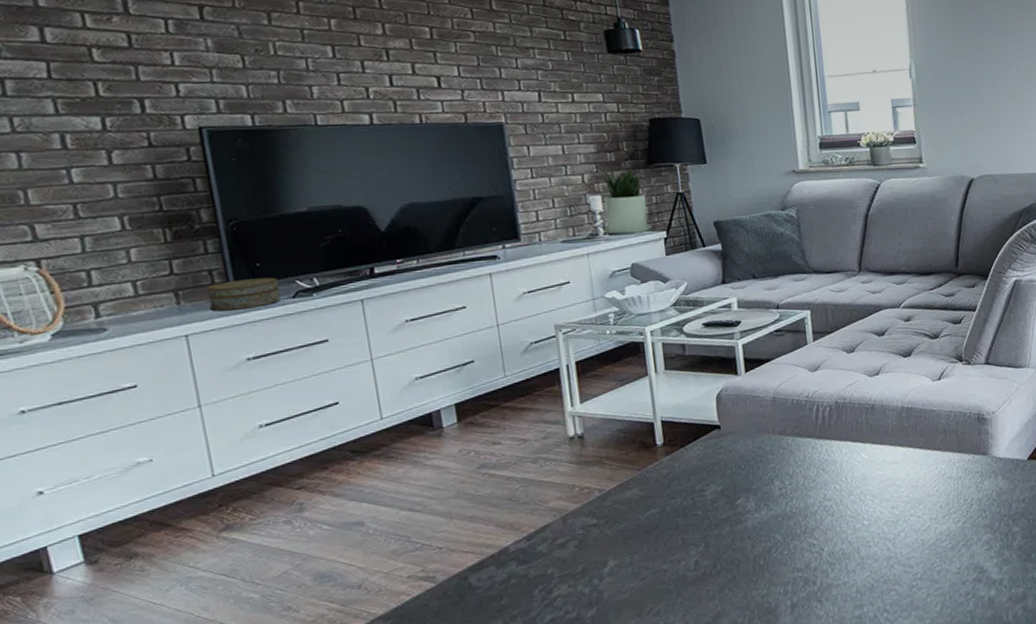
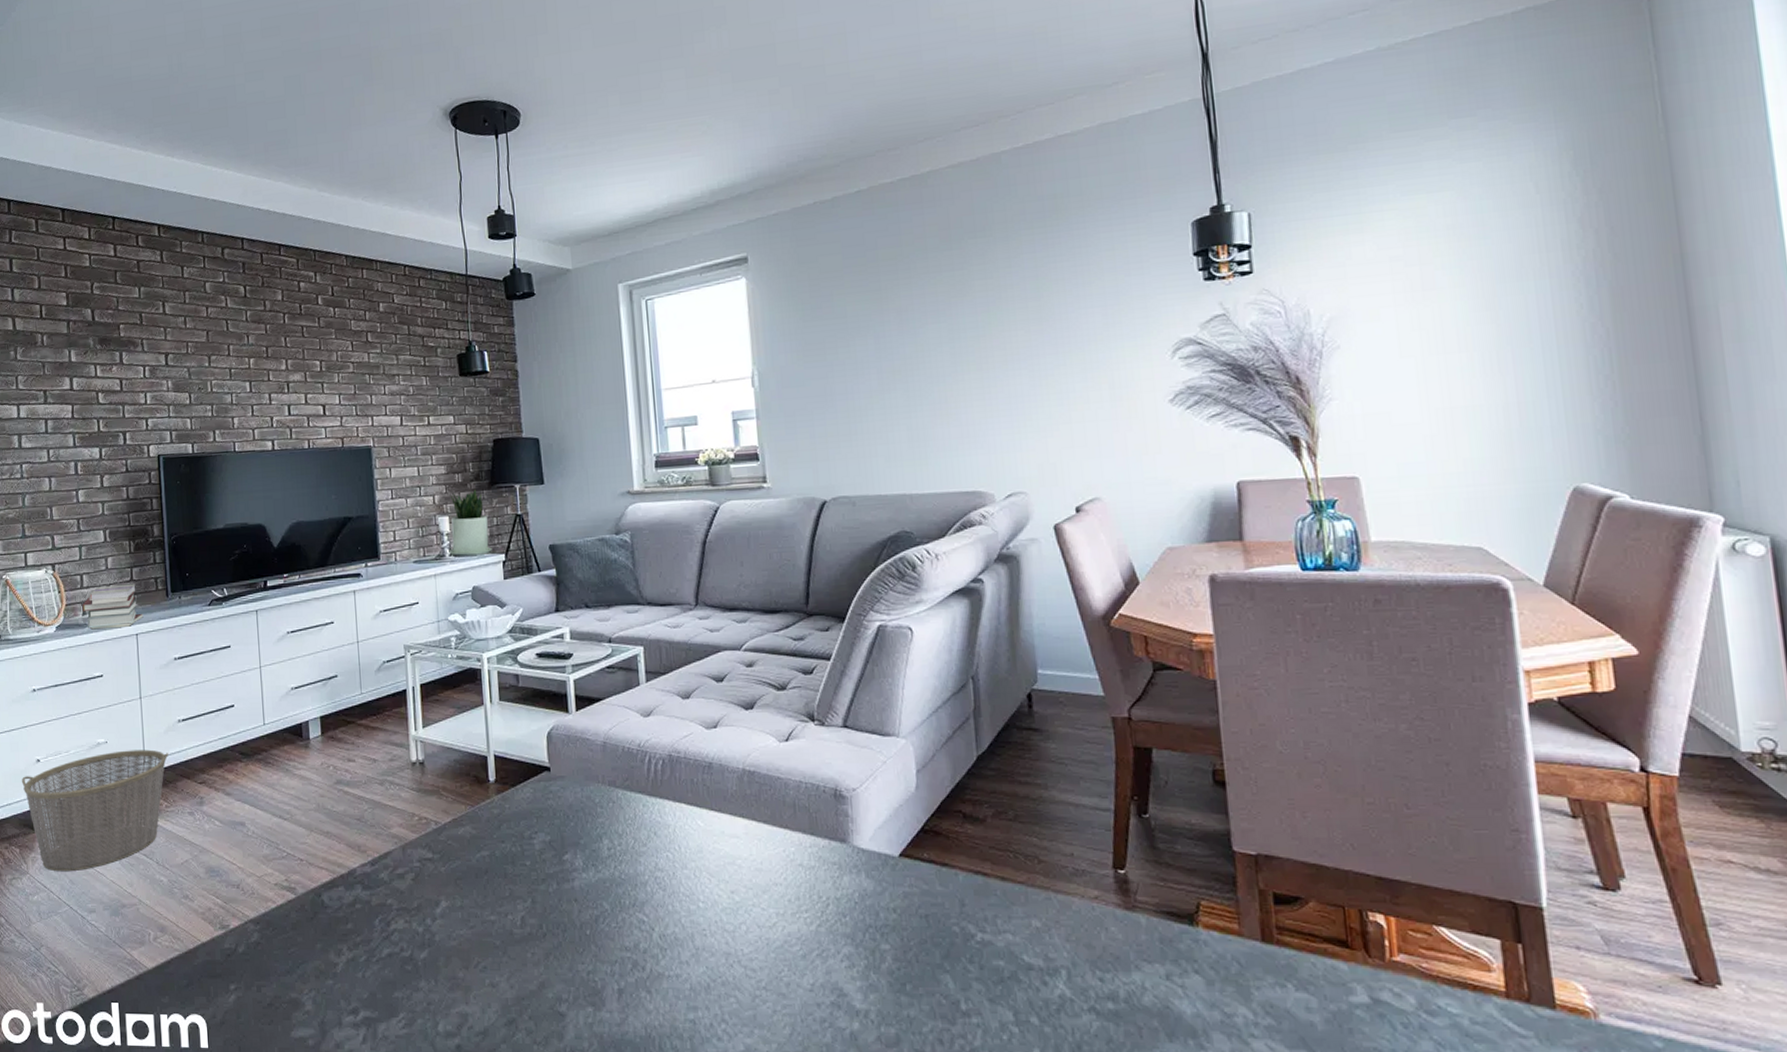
basket: none [15,461,249,614] -> present [22,749,169,872]
books: none [93,278,195,335] -> present [82,583,144,630]
decorative box: present [206,277,281,312] -> none [152,586,201,615]

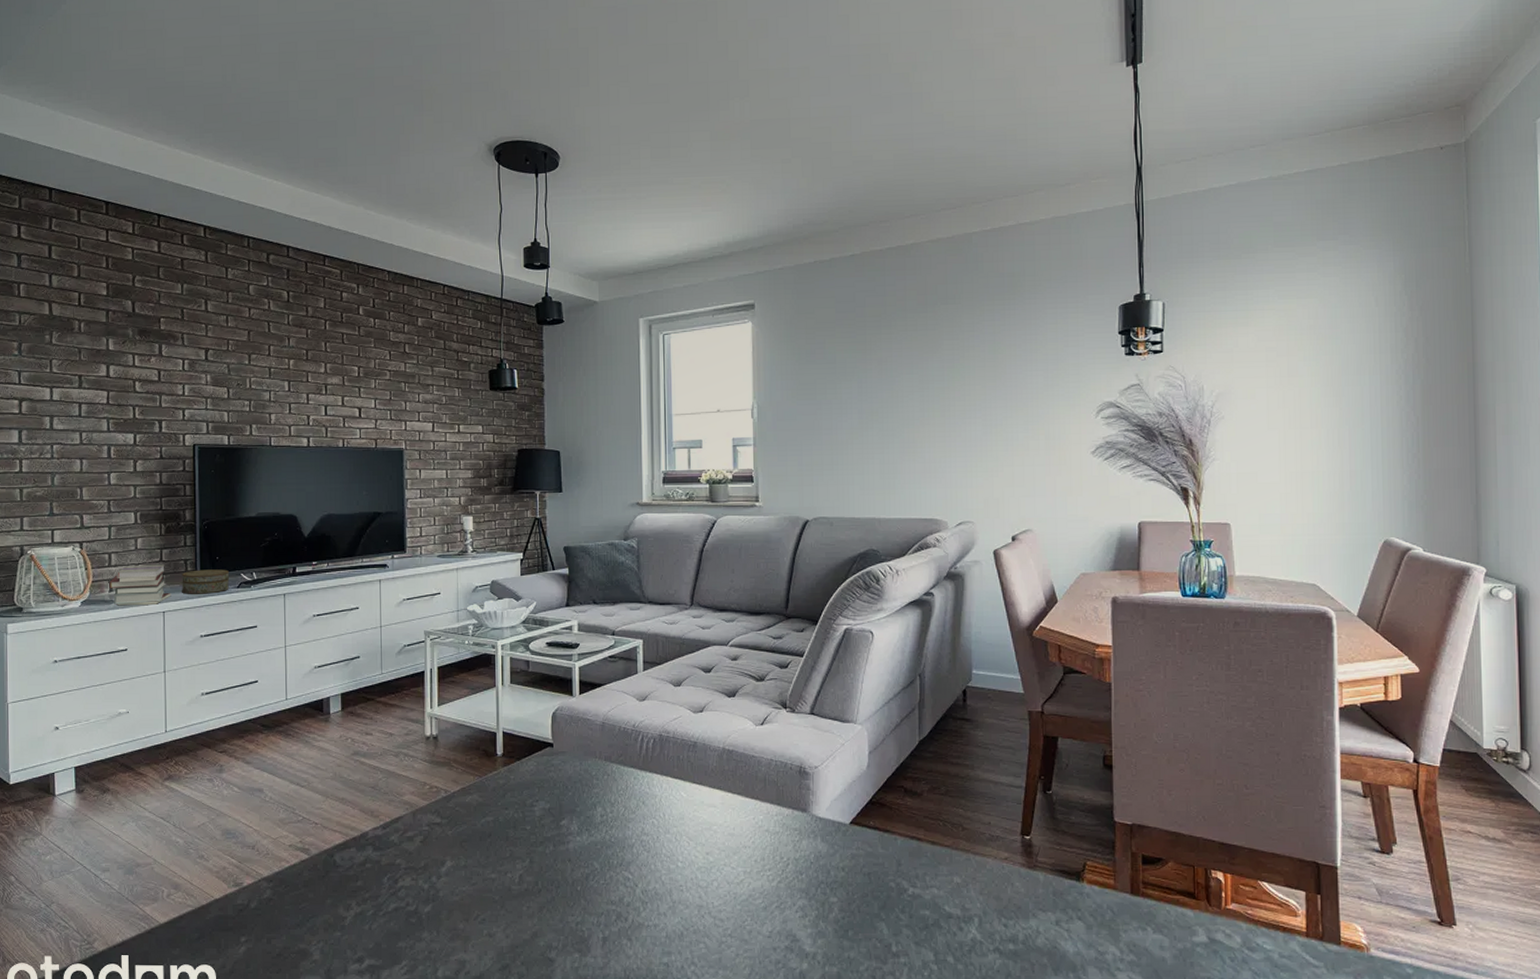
basket: present [22,749,169,872] -> none [39,720,190,833]
decorative box: none [152,586,201,615] -> present [182,569,230,594]
planter: present [449,489,492,557] -> none [471,493,511,554]

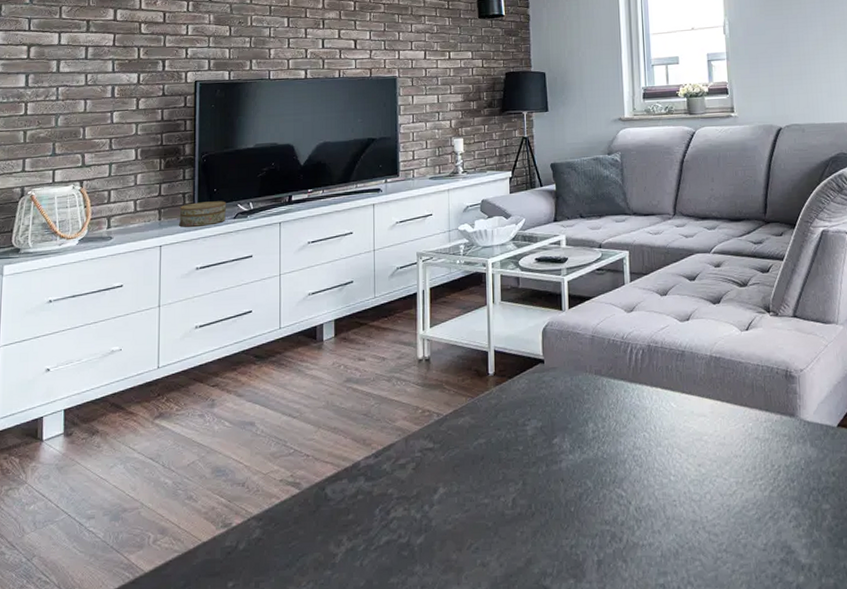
books: present [109,564,171,606] -> none [107,198,169,242]

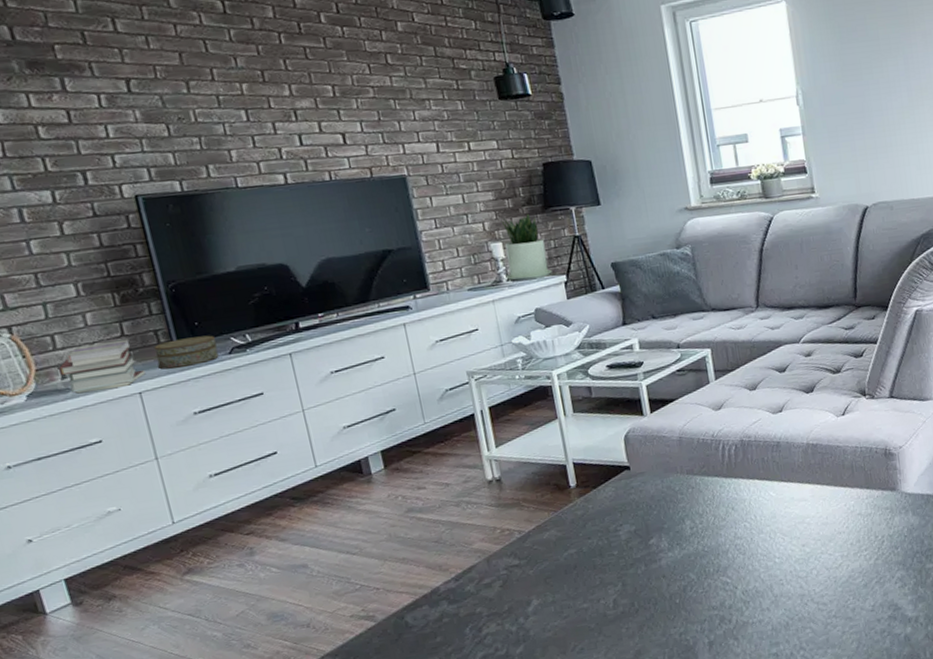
books: none [107,198,169,242] -> present [59,339,146,394]
planter: none [462,115,500,174] -> present [501,213,552,281]

